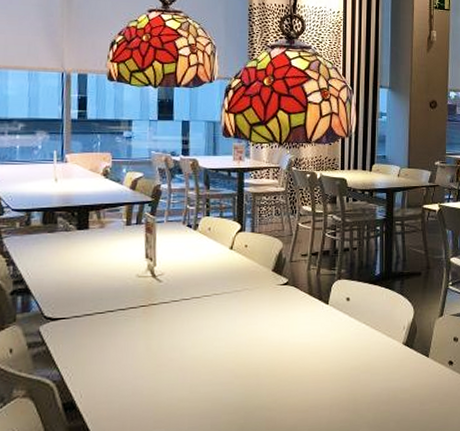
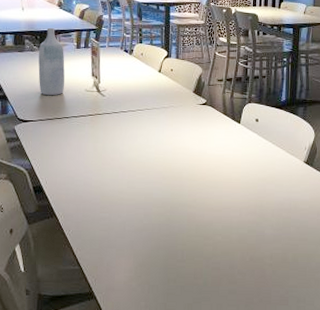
bottle: none [74,201,110,286] -> present [38,27,65,96]

